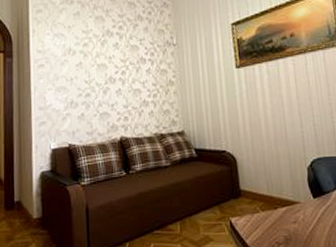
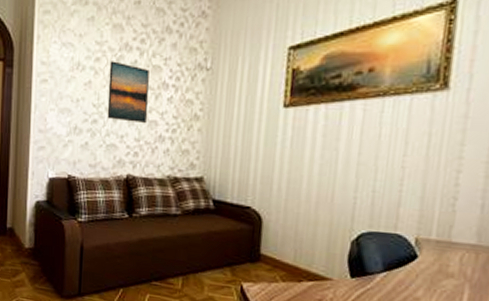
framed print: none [96,45,132,92] -> present [107,61,149,123]

